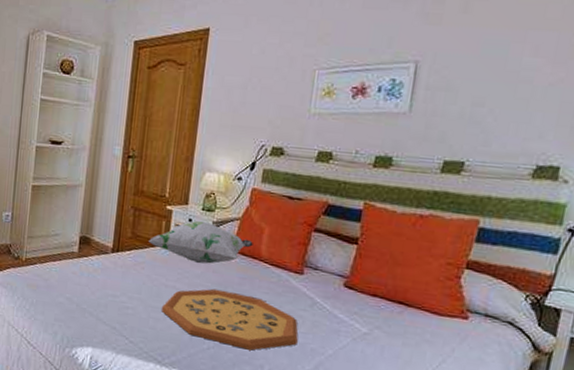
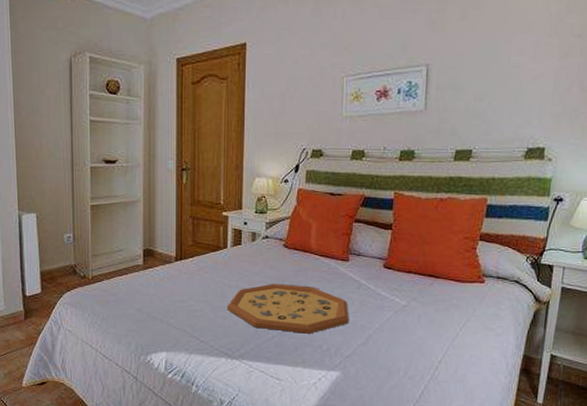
decorative pillow: present [149,220,253,264] -> none [209,222,303,262]

